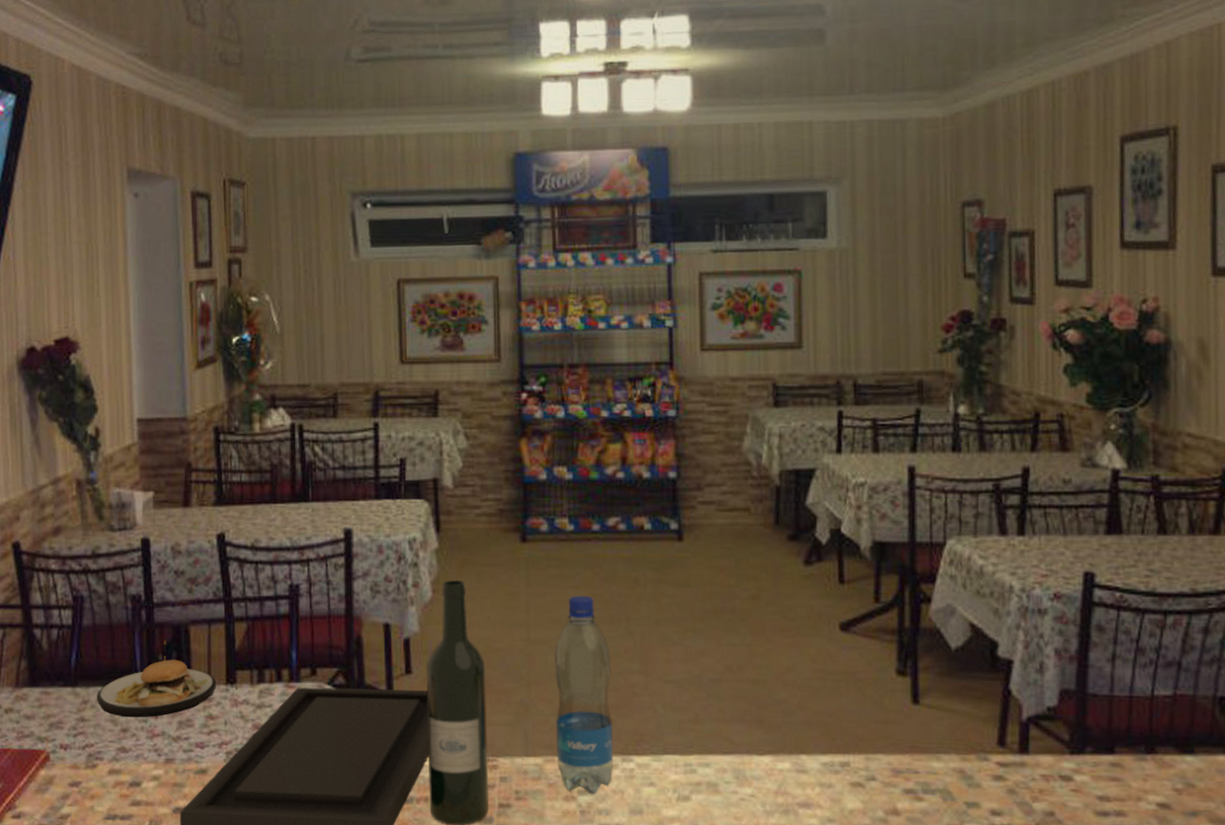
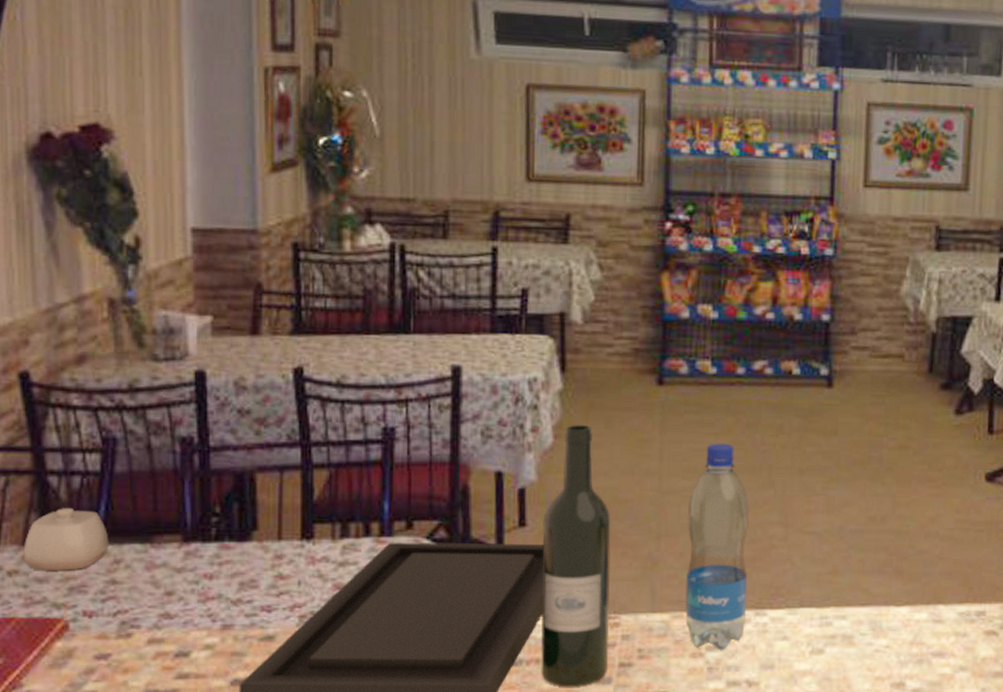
sugar bowl: none [16,655,79,709] -> present [23,507,109,571]
plate: present [97,640,216,718] -> none [133,489,288,579]

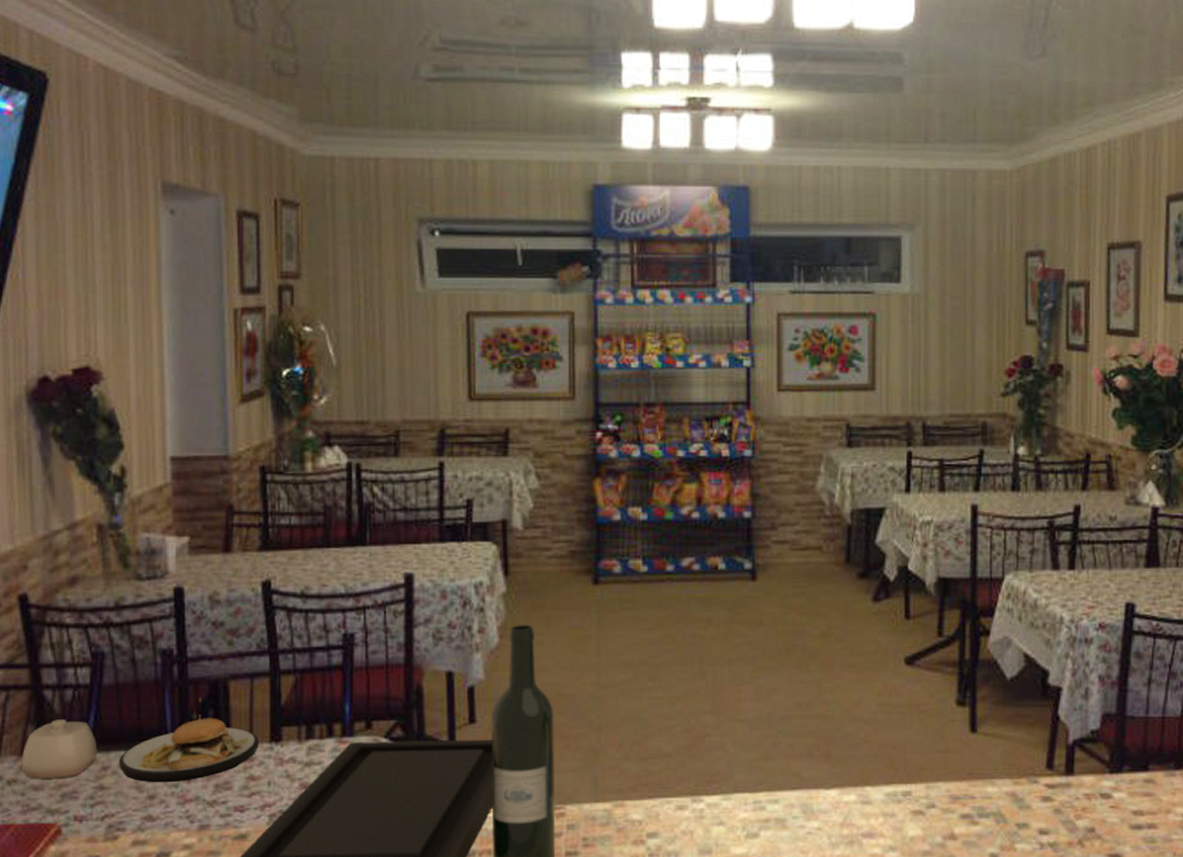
plate: none [133,489,288,579] -> present [119,697,259,783]
bottle: present [685,443,749,651] -> none [625,637,684,837]

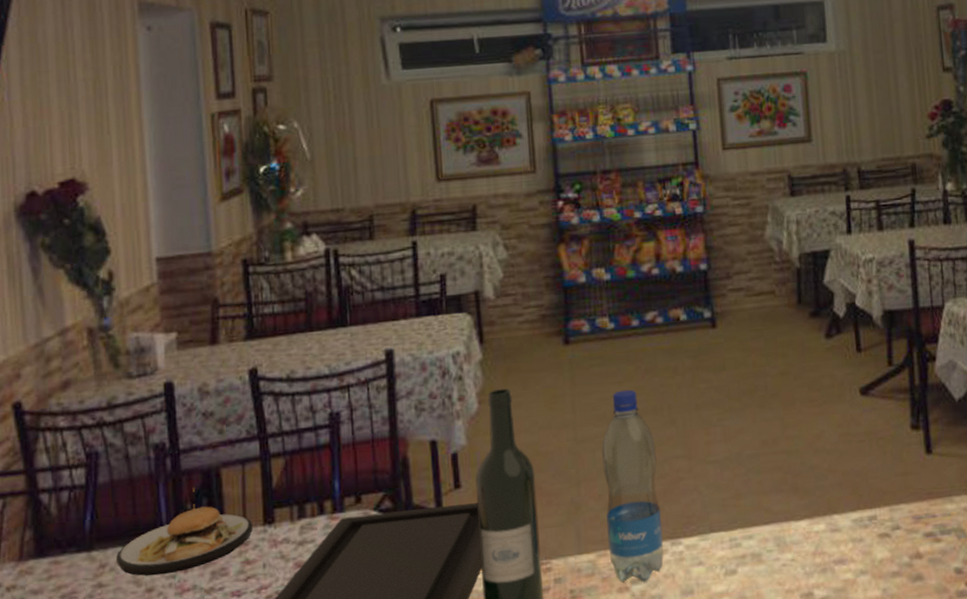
sugar bowl: present [21,718,98,779] -> none [20,520,95,583]
bottle: none [625,637,684,837] -> present [601,389,664,583]

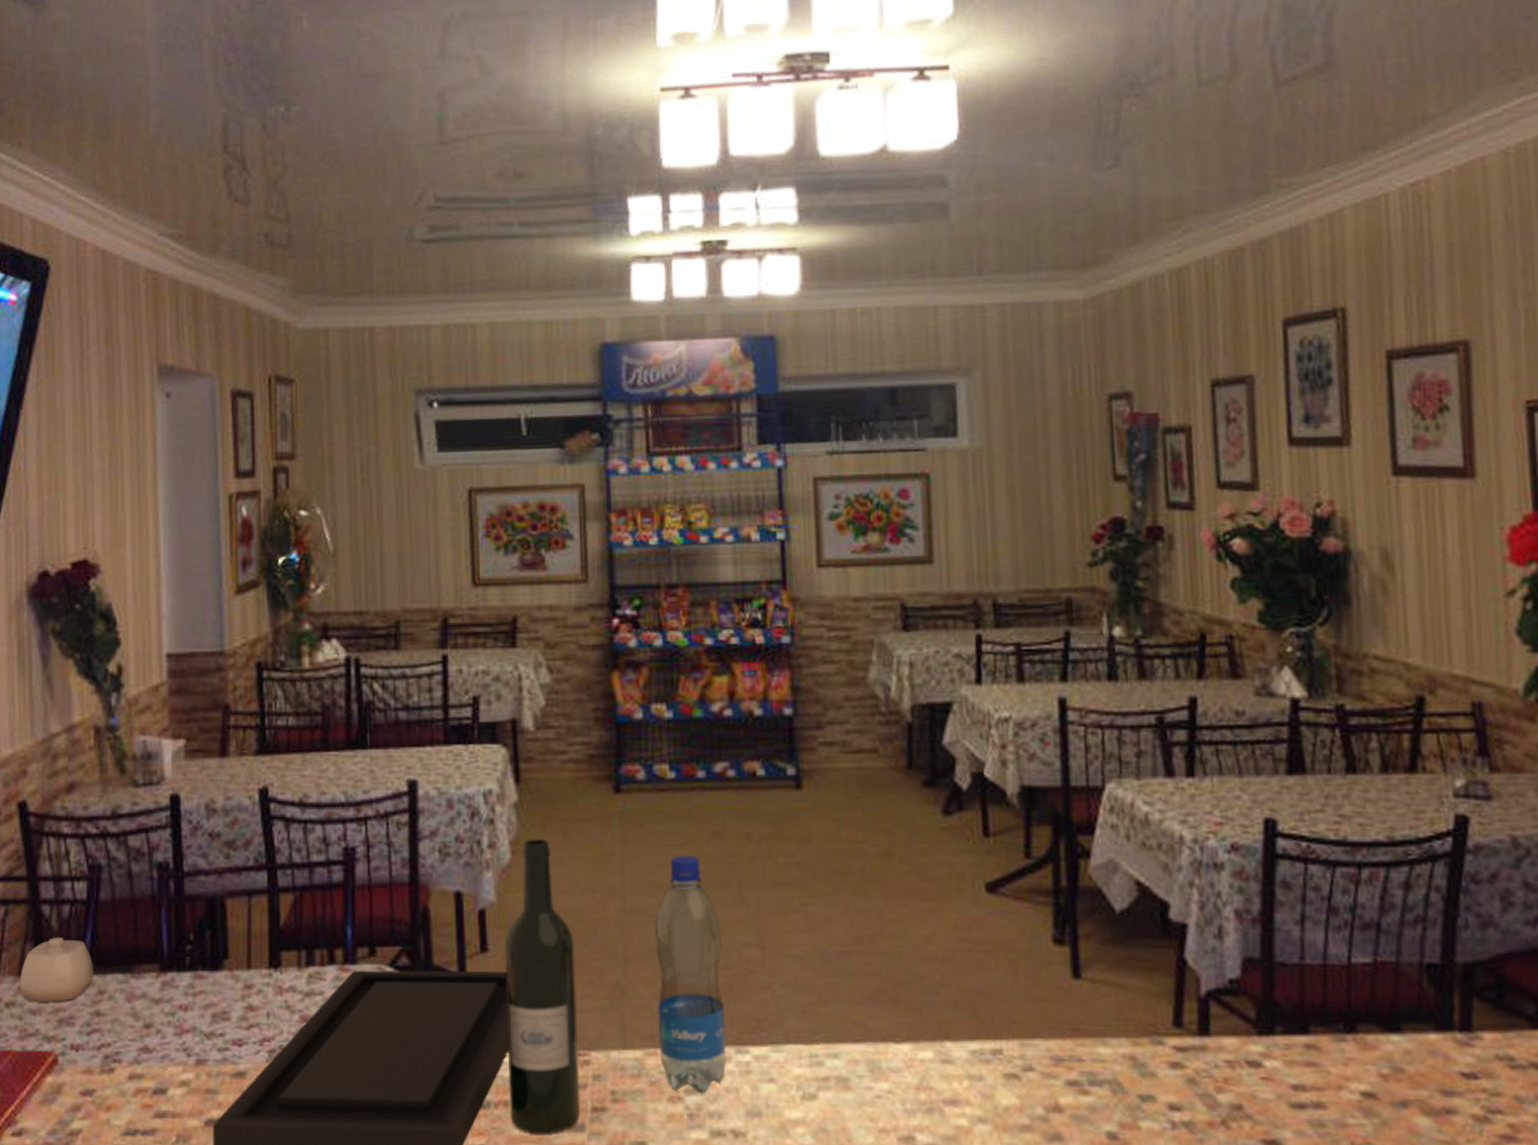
sugar bowl: none [20,520,95,583] -> present [19,936,94,1002]
plate: present [116,487,252,576] -> none [115,916,257,1011]

